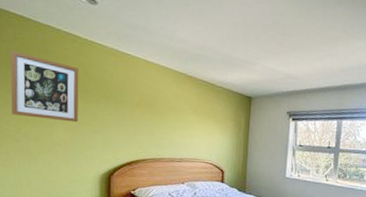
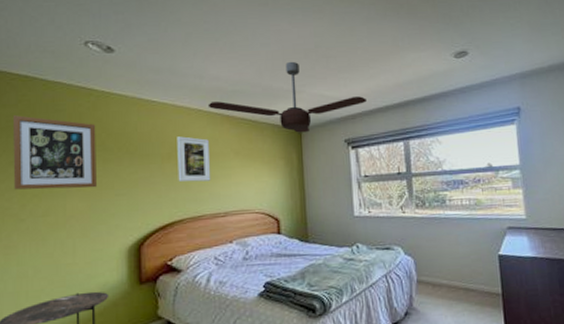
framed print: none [144,89,173,131] -> present [177,136,211,182]
ceiling fan: none [174,34,311,101] -> present [207,61,366,133]

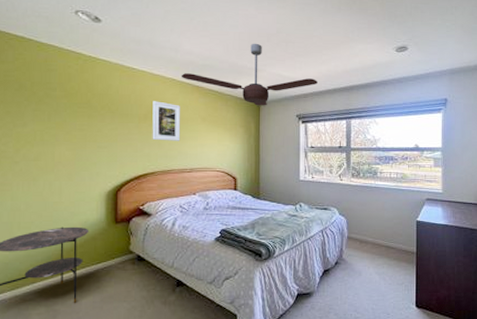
wall art: present [12,115,96,190] -> none [9,71,83,140]

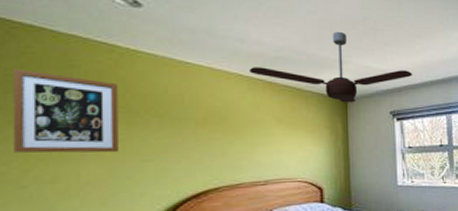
wall art: none [9,71,83,140] -> present [12,69,119,153]
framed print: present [152,101,181,141] -> none [214,101,251,149]

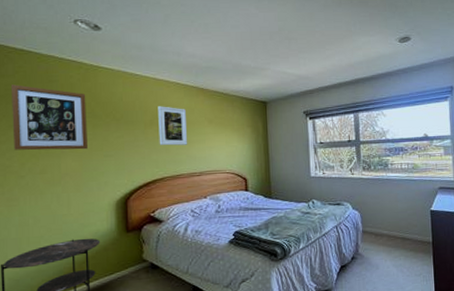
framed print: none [214,101,251,149] -> present [158,106,188,146]
ceiling fan: present [248,31,412,103] -> none [185,42,323,105]

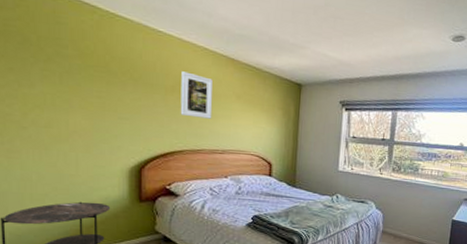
wall art: present [10,84,87,151] -> none [10,20,100,108]

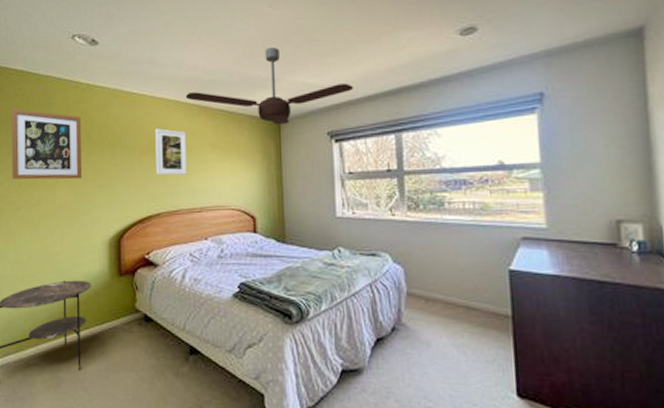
wall art: none [10,20,100,108] -> present [10,108,82,180]
ceiling fan: none [214,15,366,89] -> present [185,46,353,125]

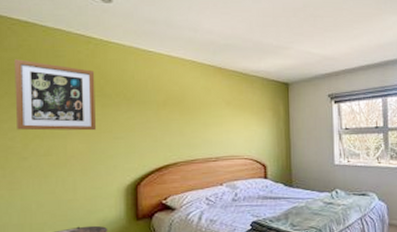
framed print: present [155,128,188,176] -> none [172,85,204,129]
ceiling fan: present [185,46,353,125] -> none [201,19,350,87]

